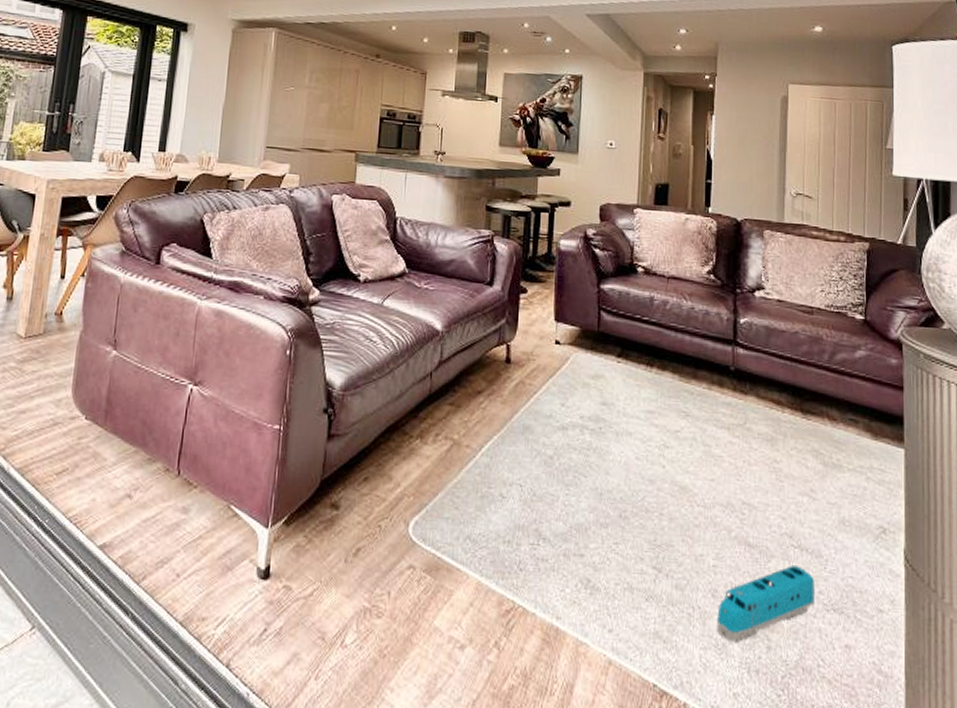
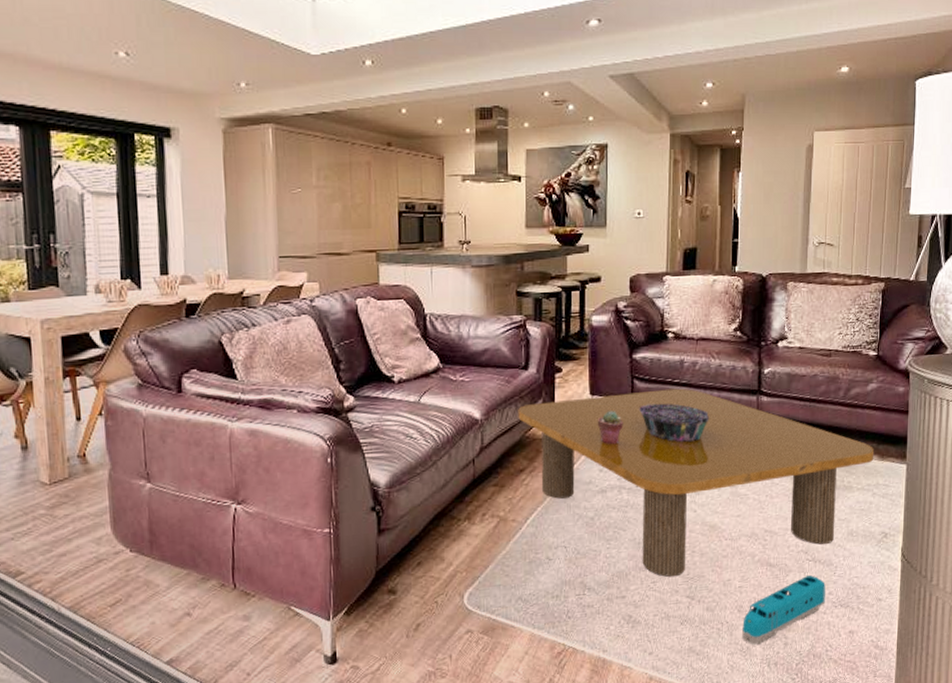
coffee table: none [479,322,865,541] -> present [518,388,874,577]
potted succulent: none [560,341,588,379] -> present [597,411,623,445]
decorative bowl: none [605,339,680,388] -> present [639,403,709,443]

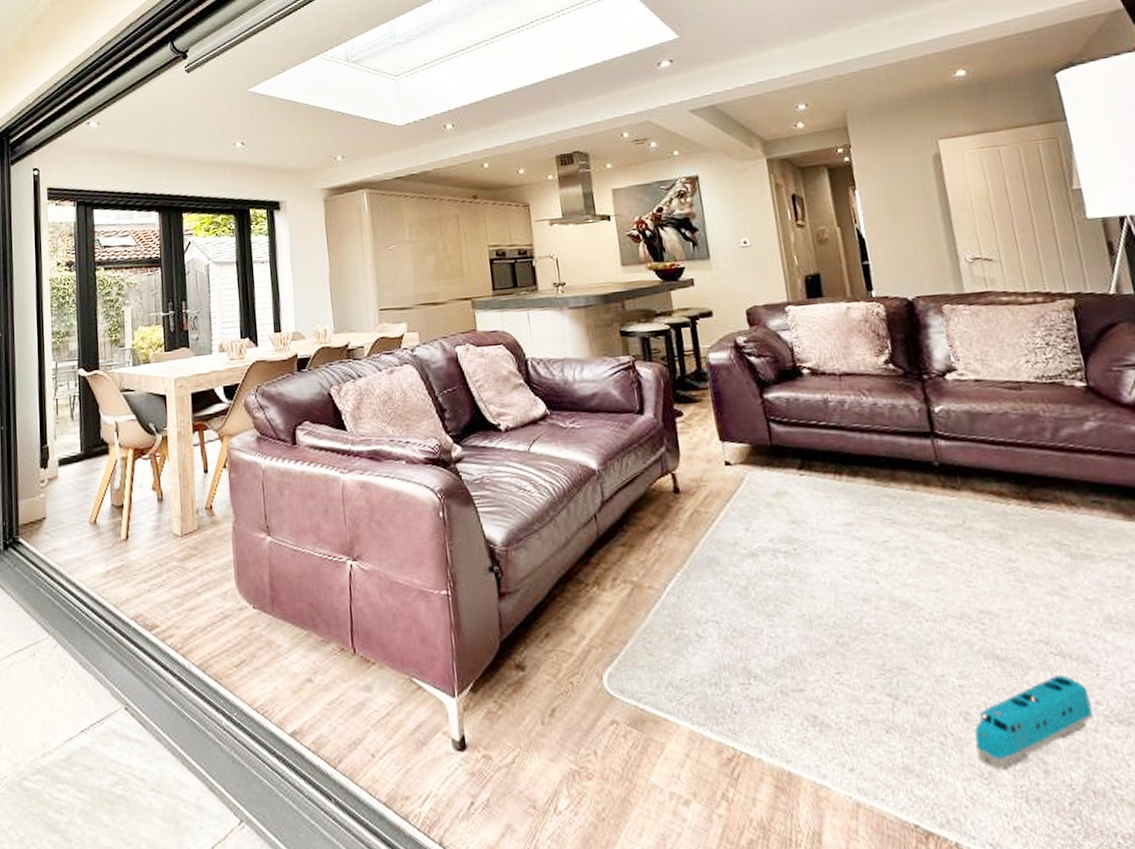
coffee table: present [518,388,874,577] -> none [638,431,1117,668]
potted succulent: present [597,411,623,445] -> none [733,459,766,499]
decorative bowl: present [639,403,709,443] -> none [782,449,874,497]

